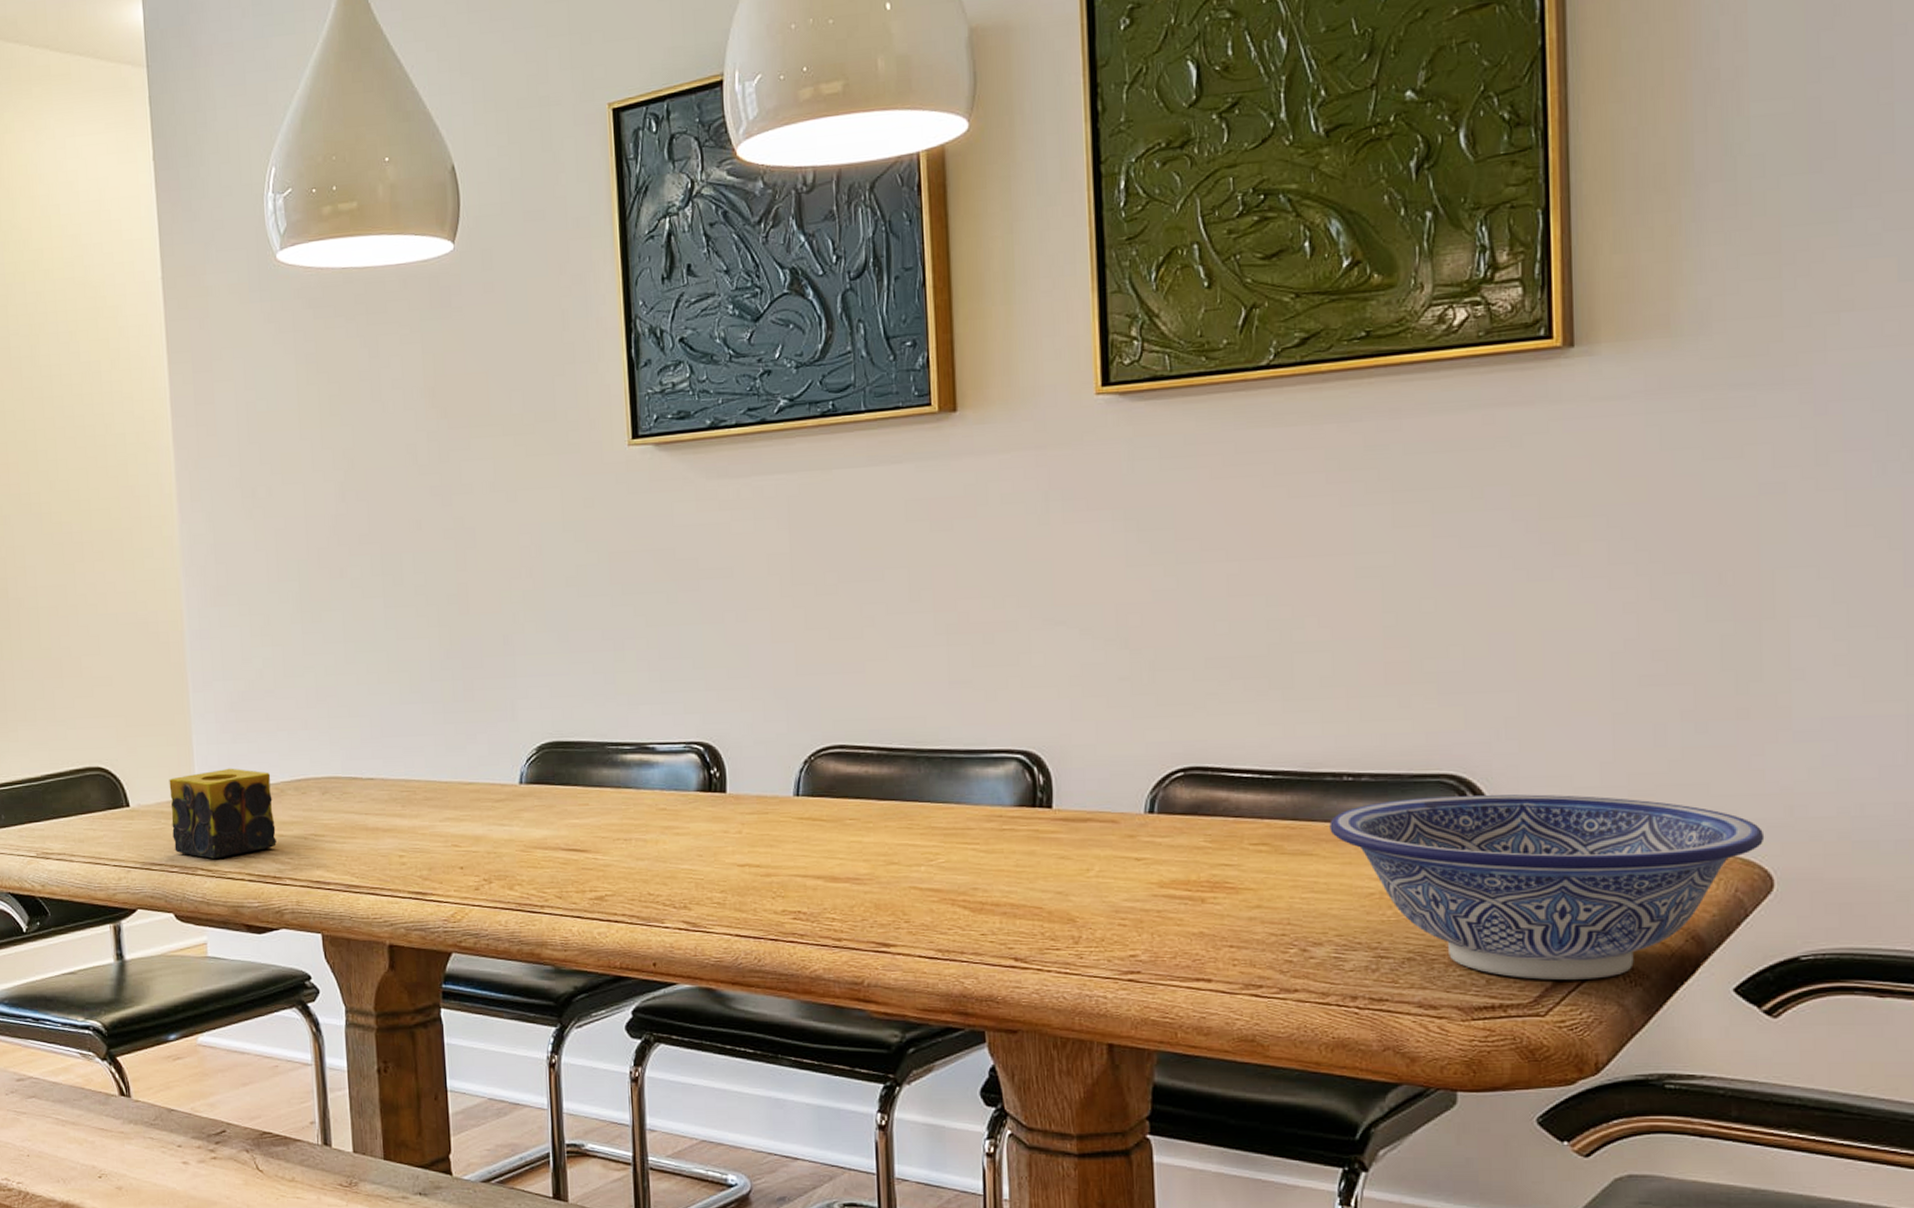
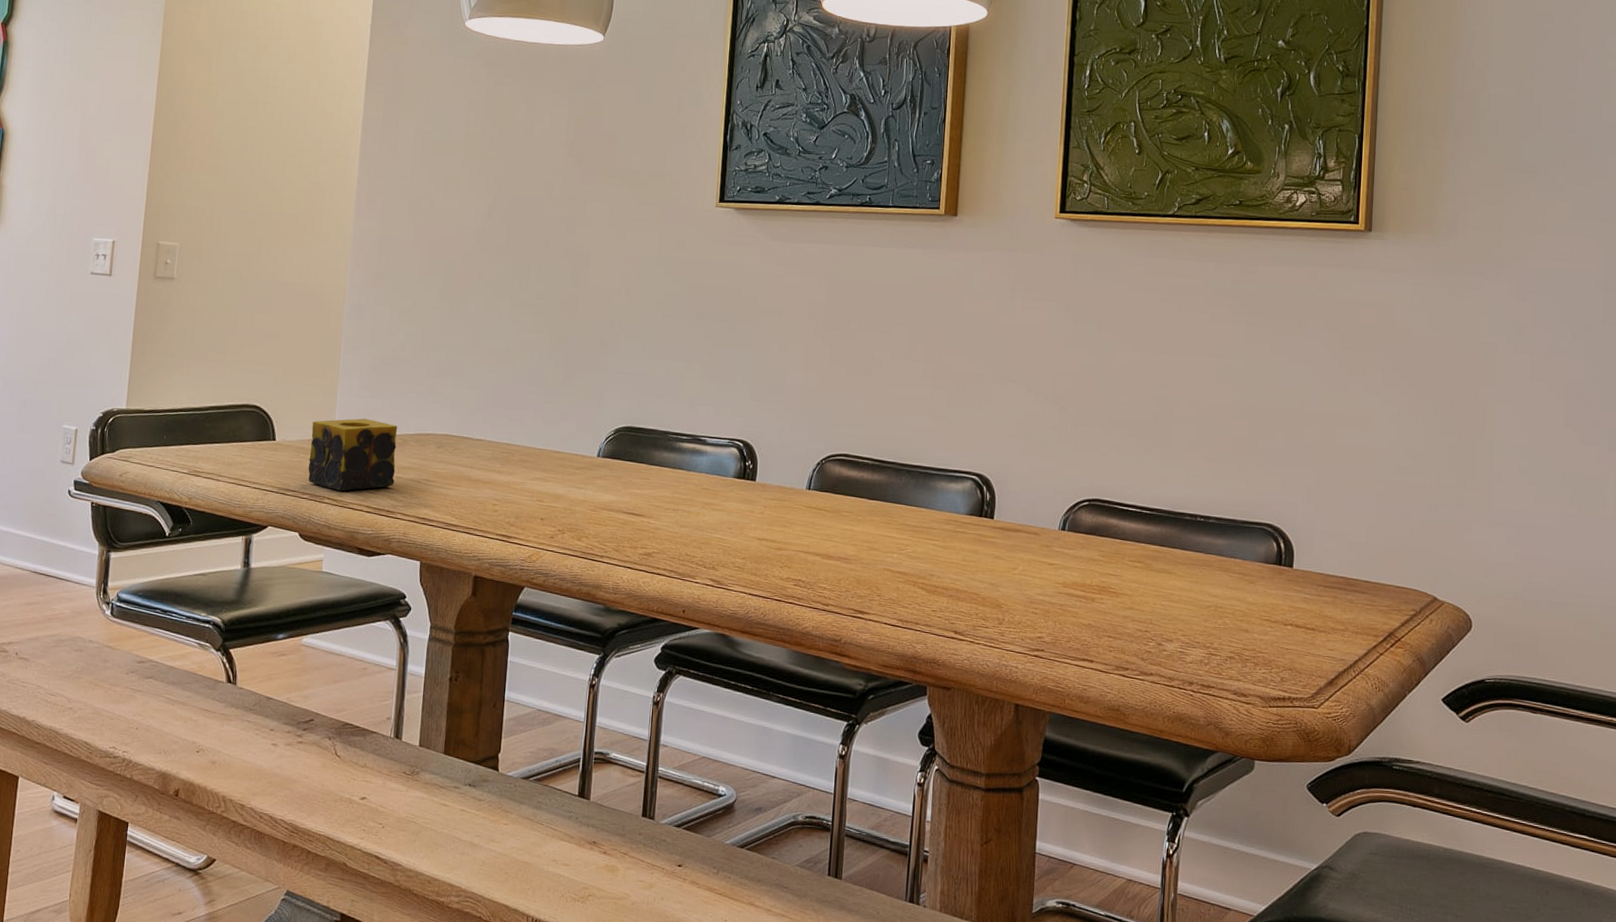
decorative bowl: present [1329,794,1765,980] -> none [1185,538,1469,684]

